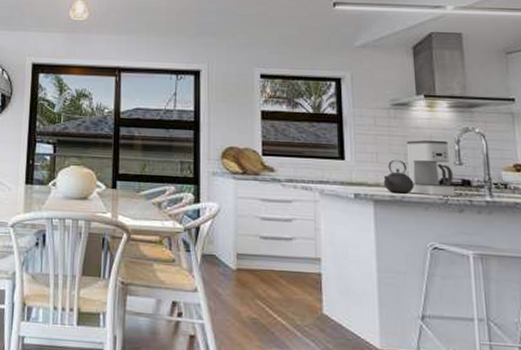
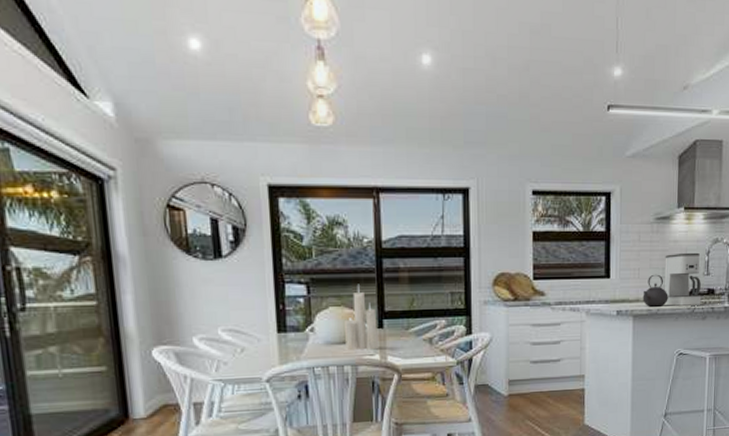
candle: none [80,147,112,208] -> present [344,284,379,351]

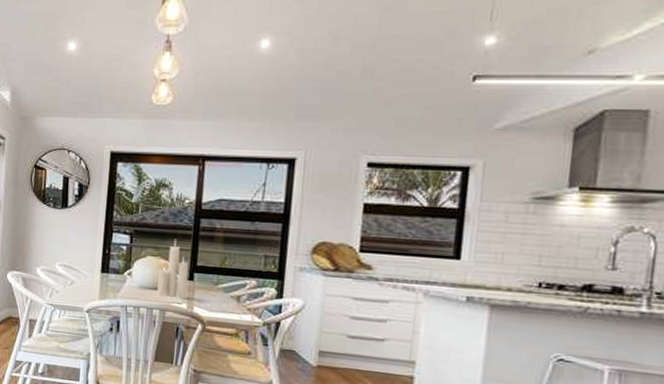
kettle: present [642,274,668,308] -> none [505,261,546,301]
coffee maker: present [664,252,701,307] -> none [539,239,601,307]

